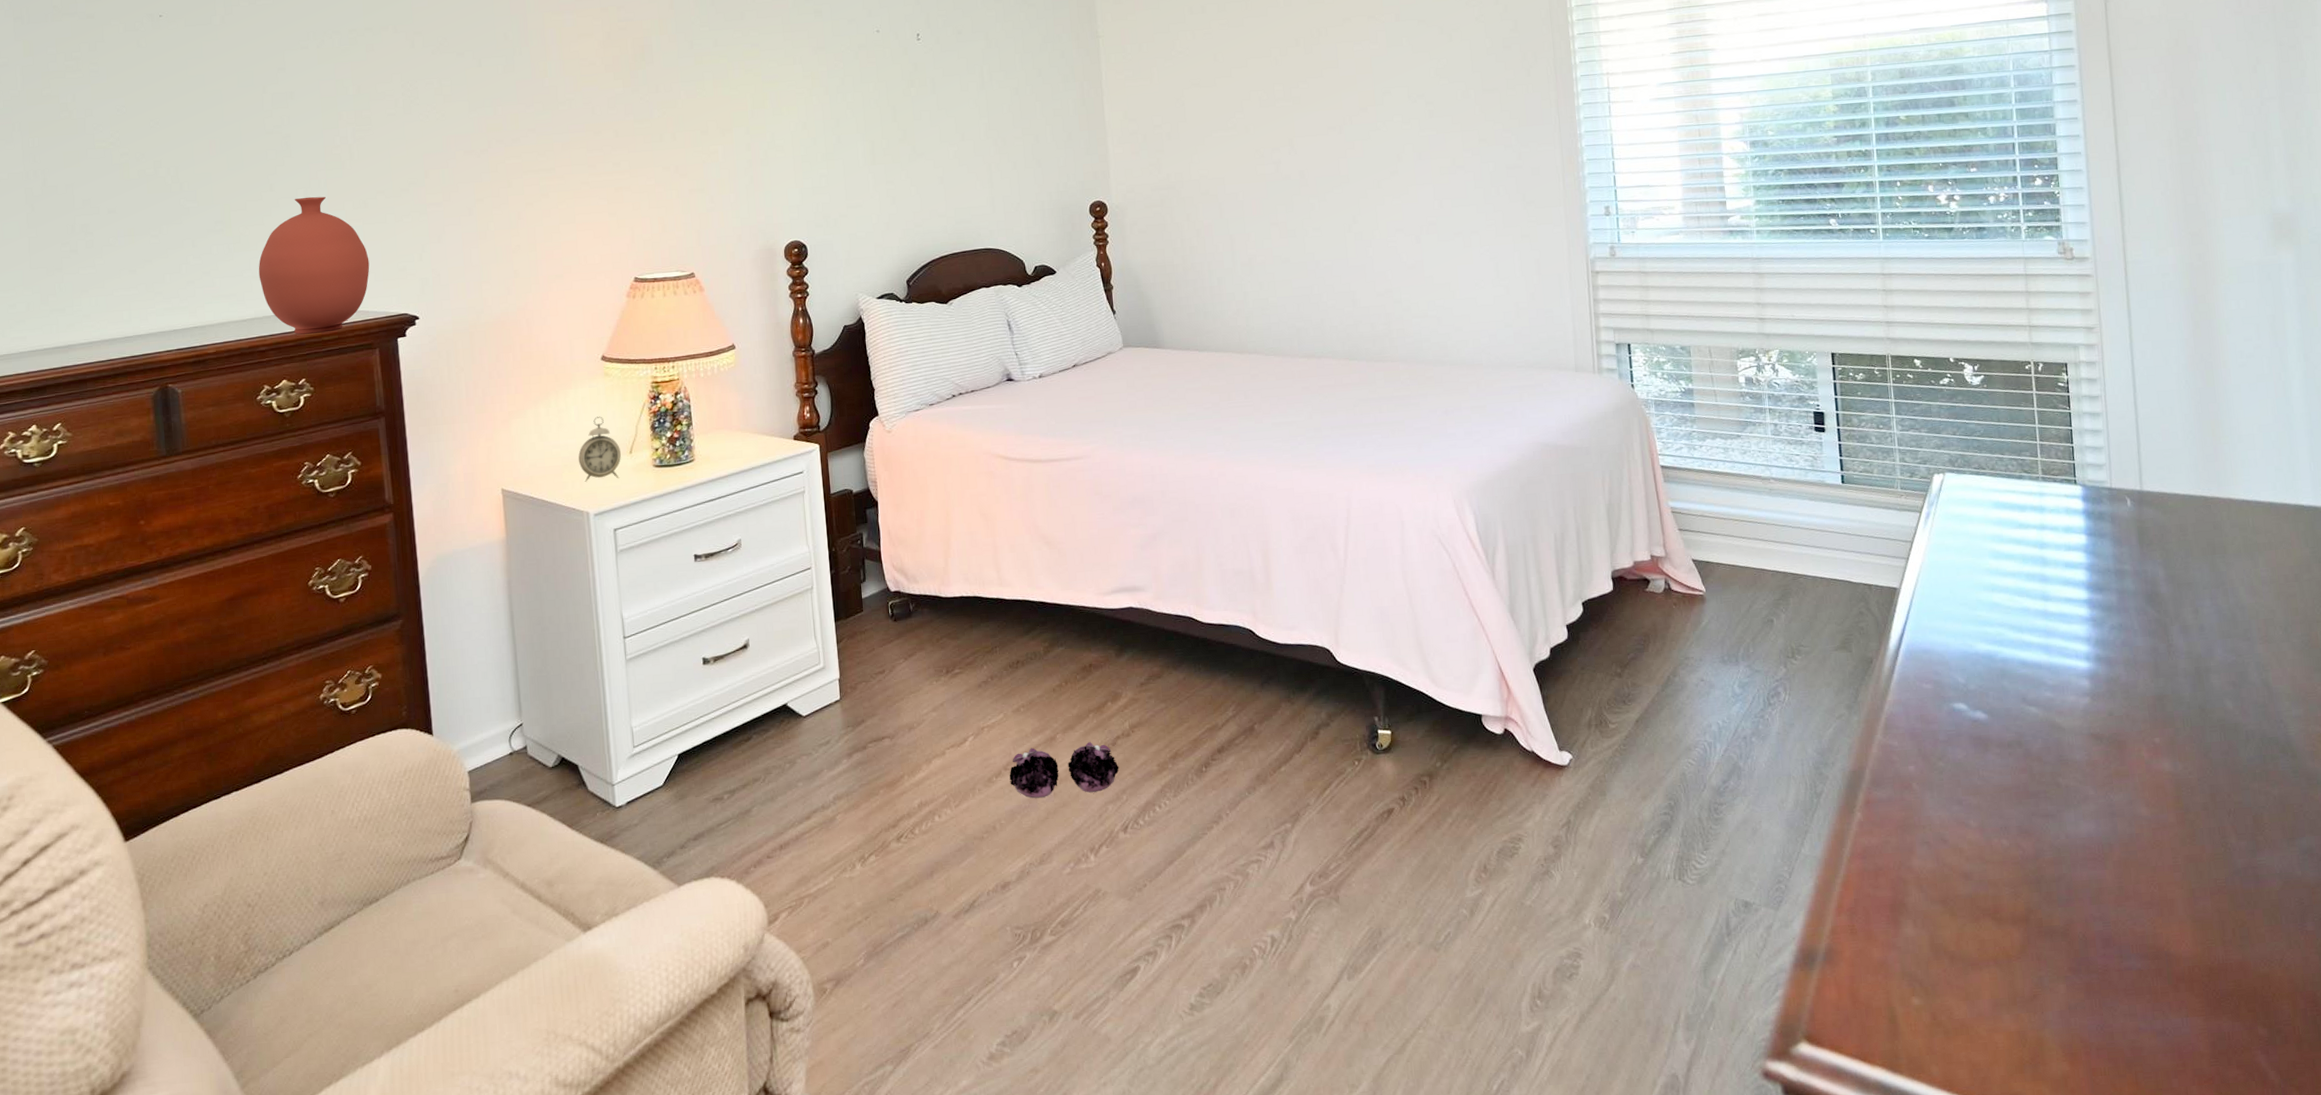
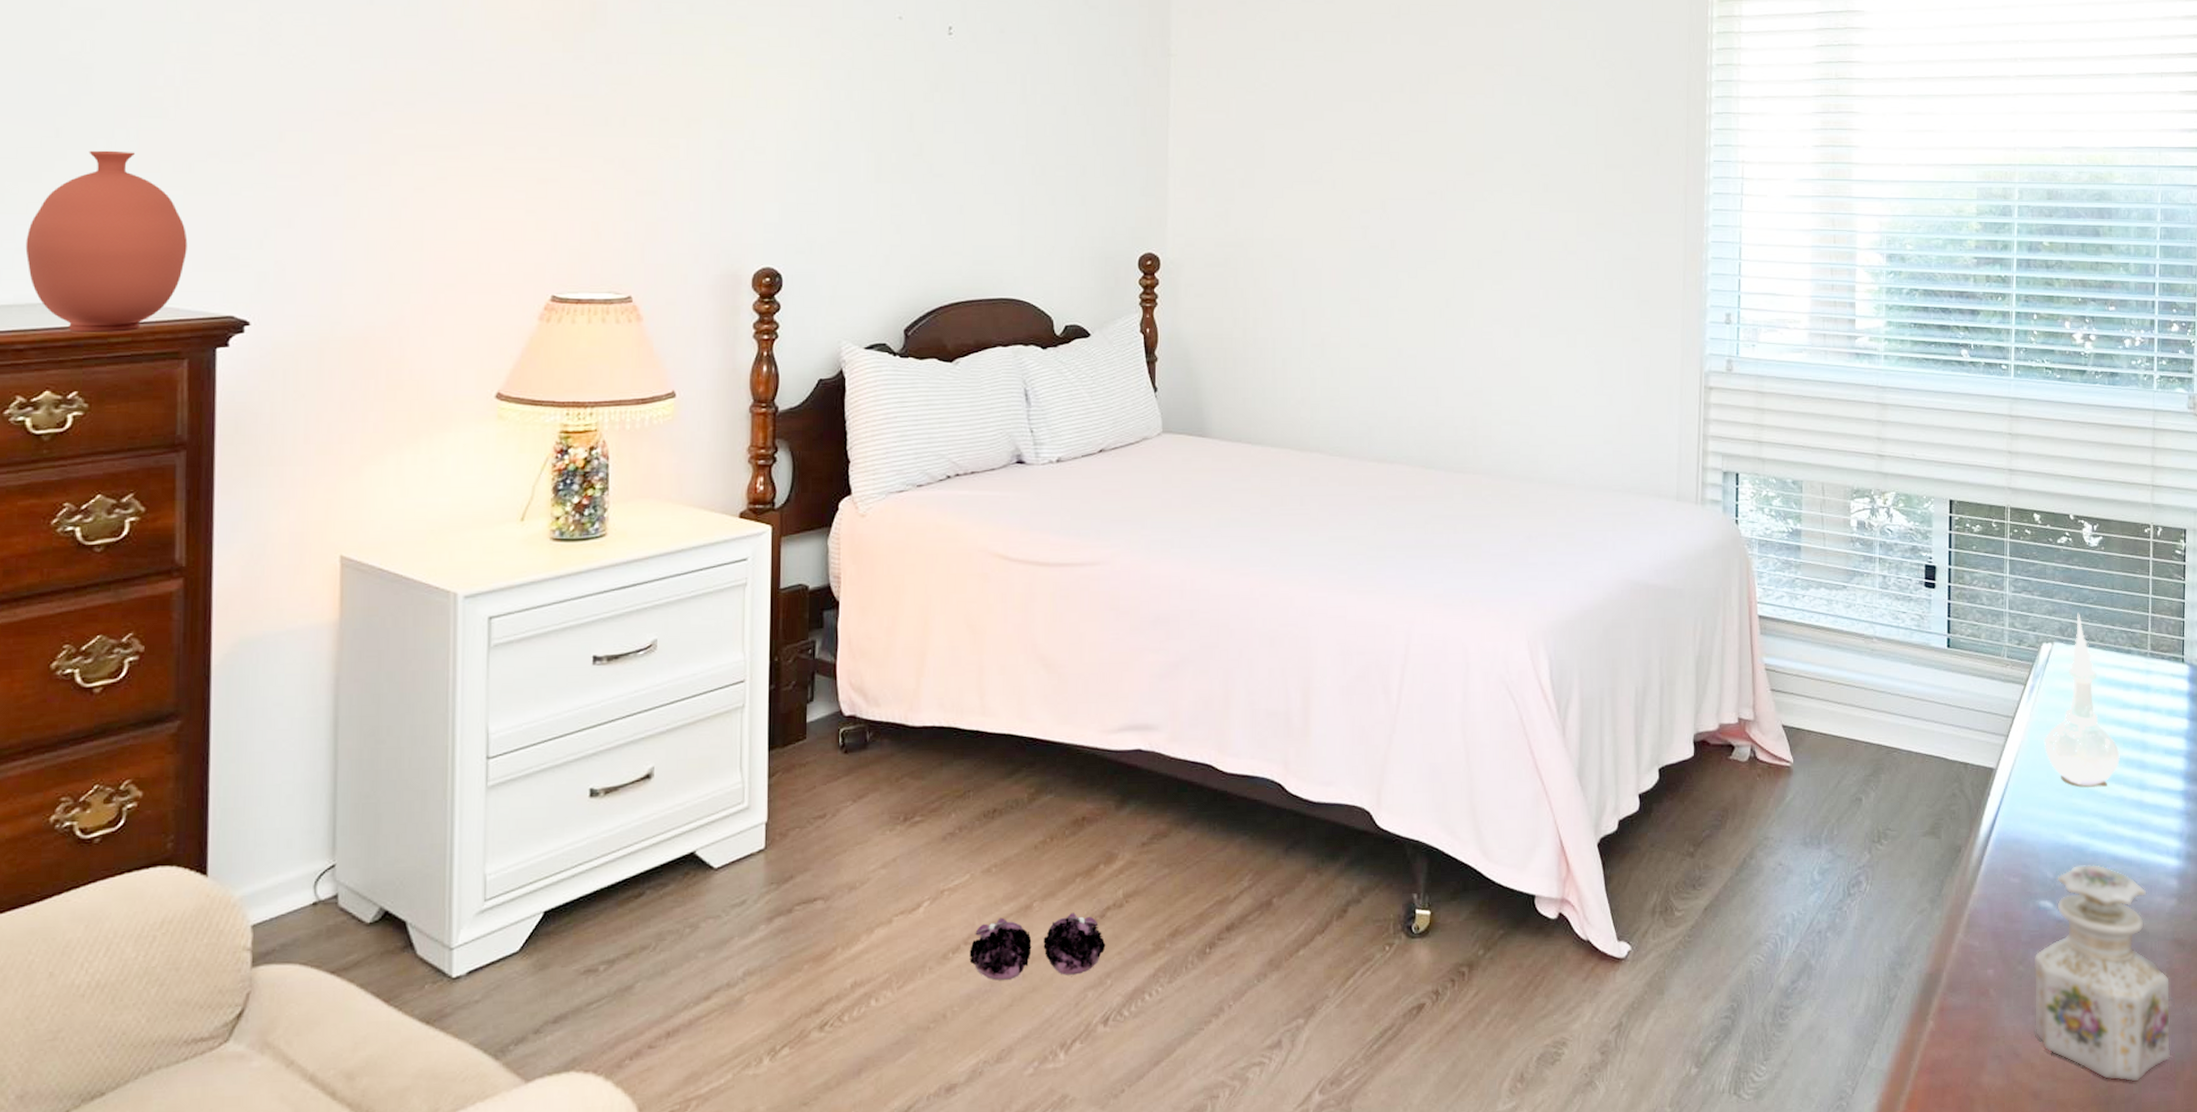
alarm clock: present [578,416,621,482] -> none [451,470,509,553]
perfume bottle: none [1943,445,2021,602] -> present [2044,612,2120,789]
perfume bottle: none [1952,669,2098,863] -> present [2034,864,2171,1082]

